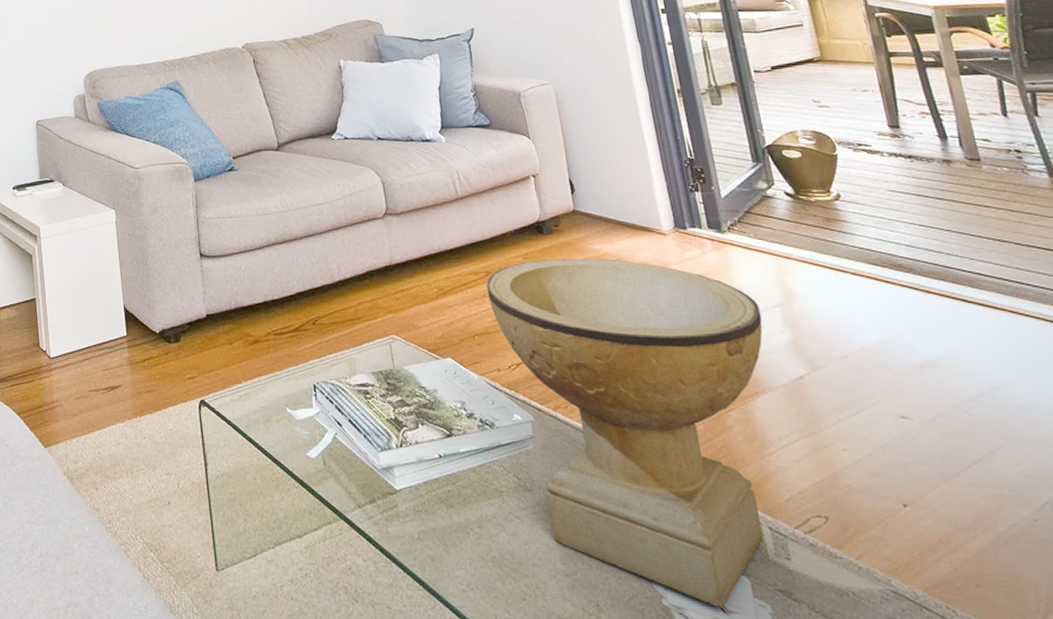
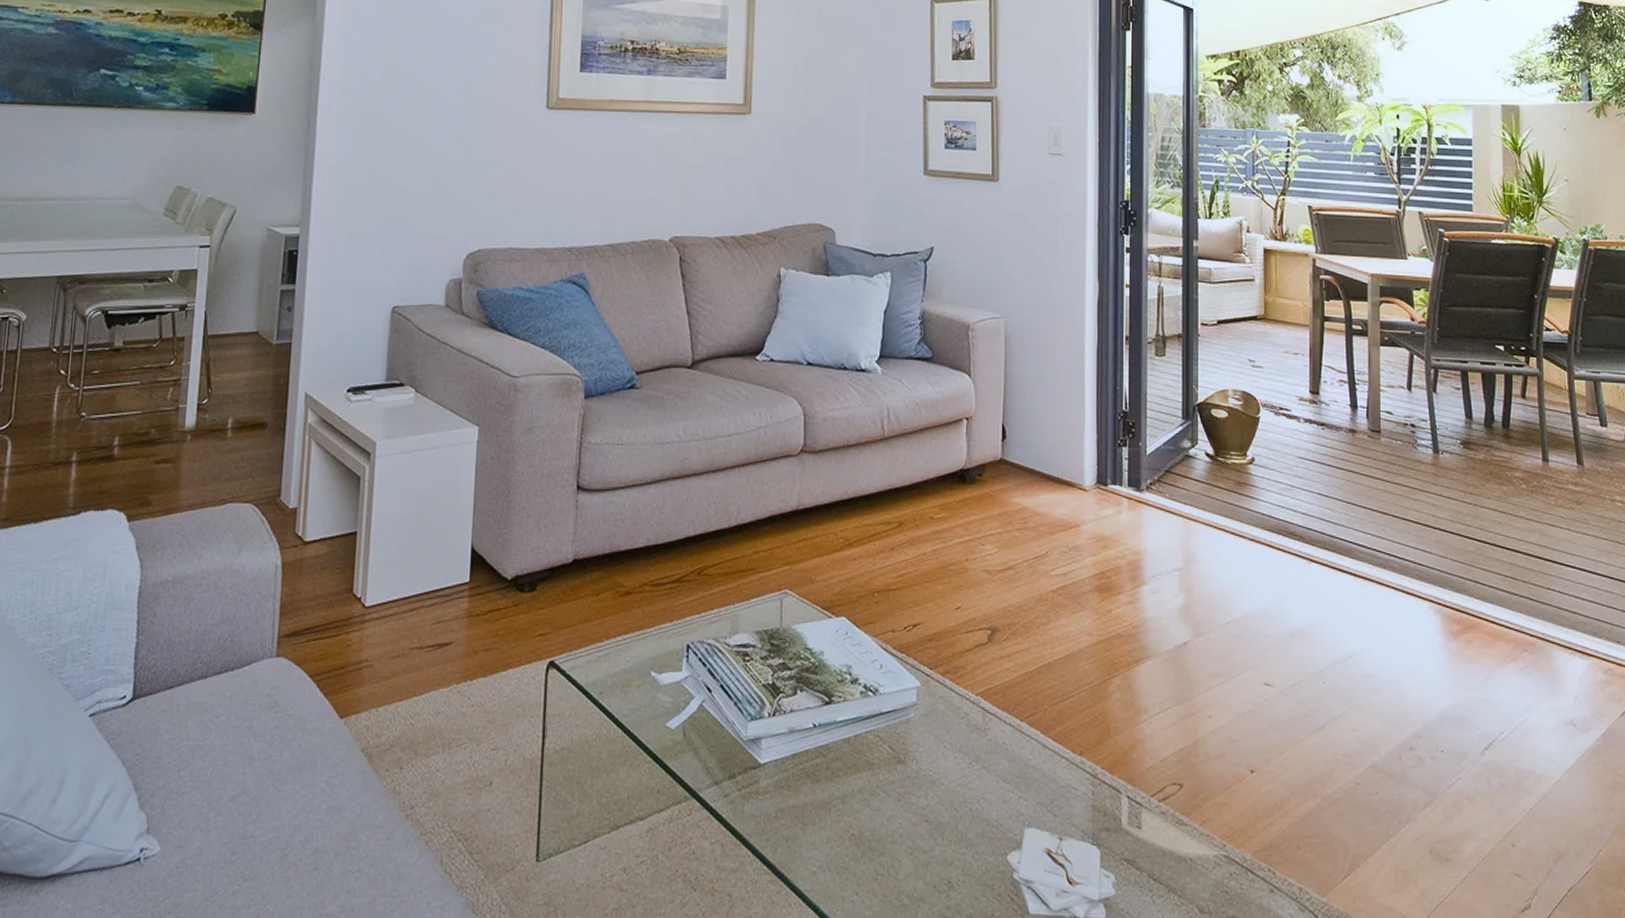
decorative bowl: present [486,258,764,607] -> none [896,511,1160,879]

